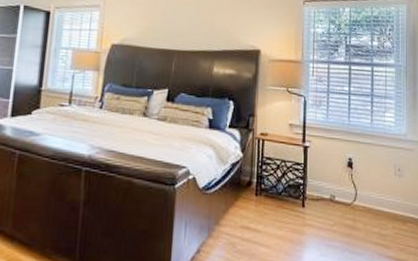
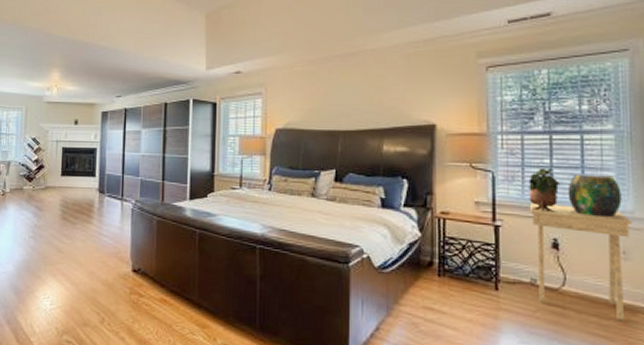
side table: none [331,125,406,231] -> present [529,202,633,321]
potted plant: none [332,94,356,135] -> present [528,167,561,212]
decorative urn: none [361,101,398,140] -> present [567,174,622,218]

